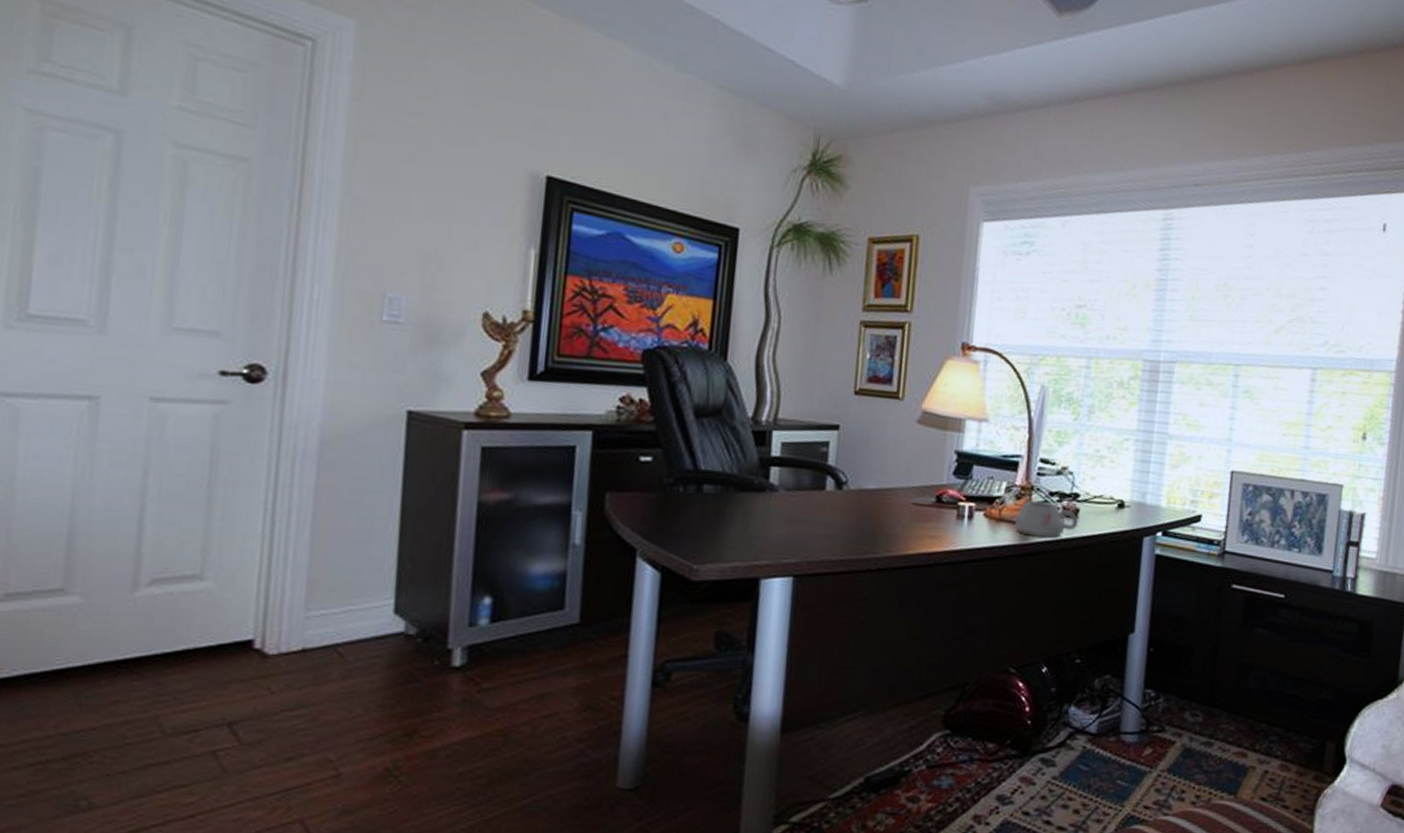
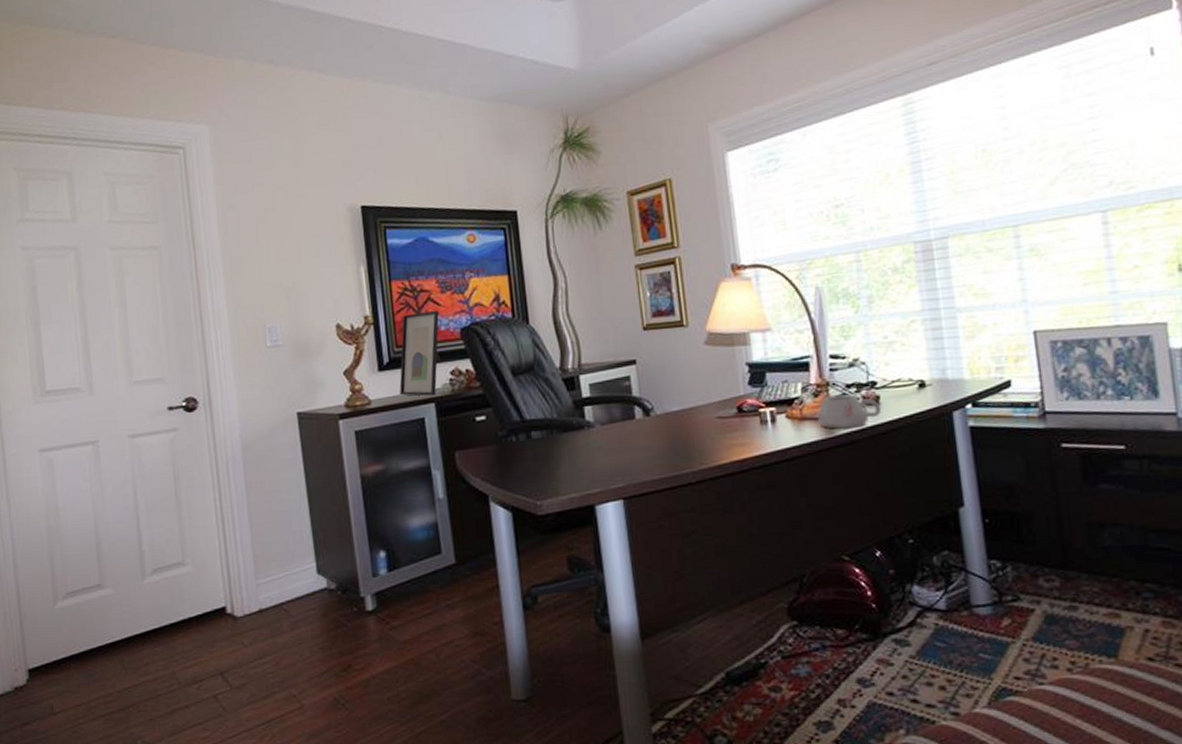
picture frame: none [550,319,621,422] -> present [399,310,441,397]

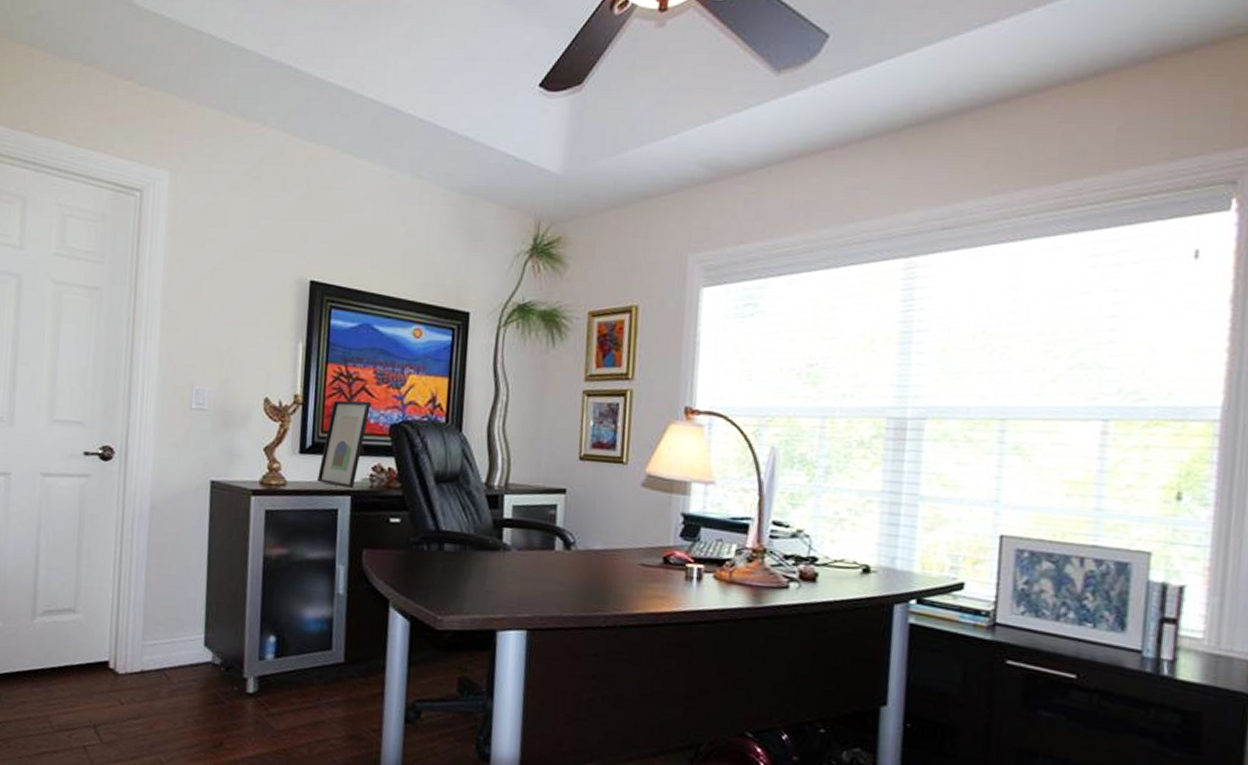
cup: present [817,394,881,429] -> none [746,563,817,602]

